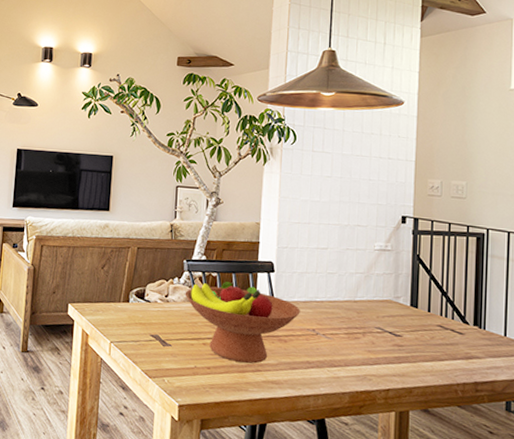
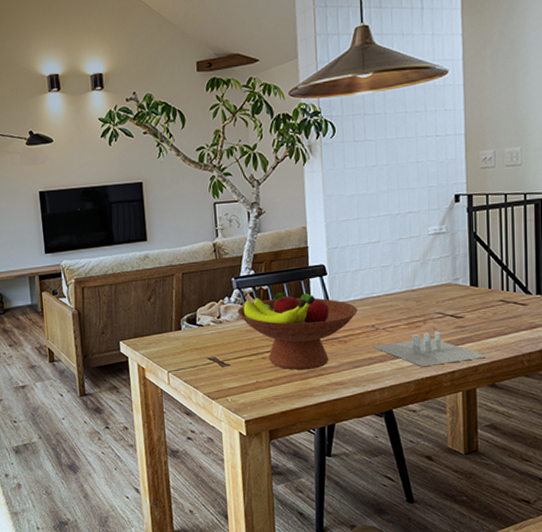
candle: none [312,344,423,381] -> present [373,331,488,367]

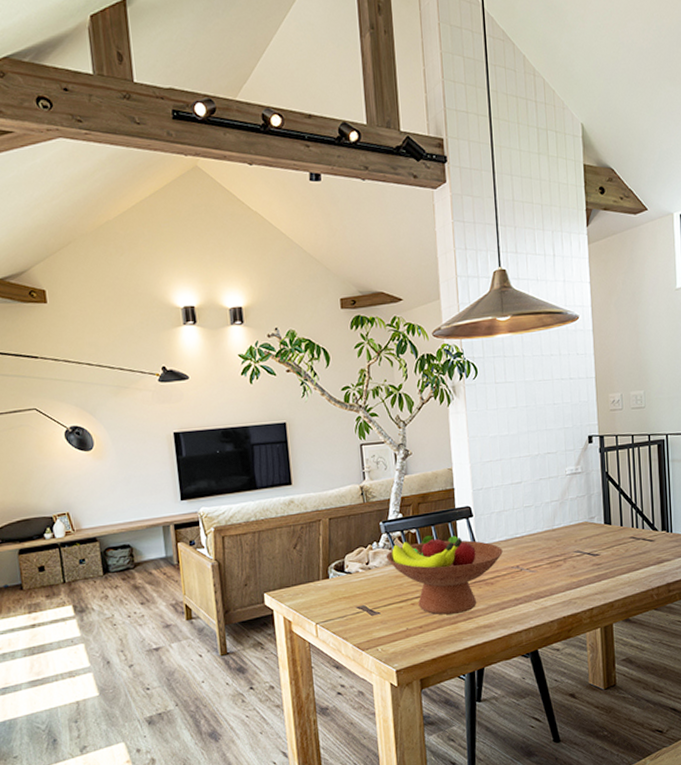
candle: present [373,331,488,367] -> none [518,569,622,606]

